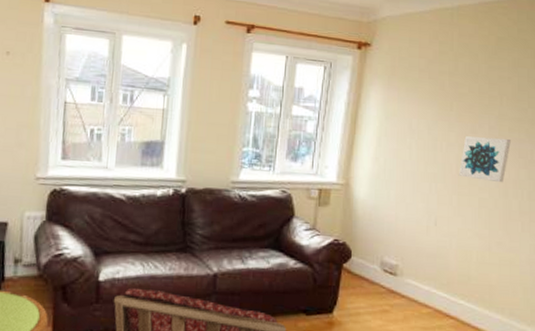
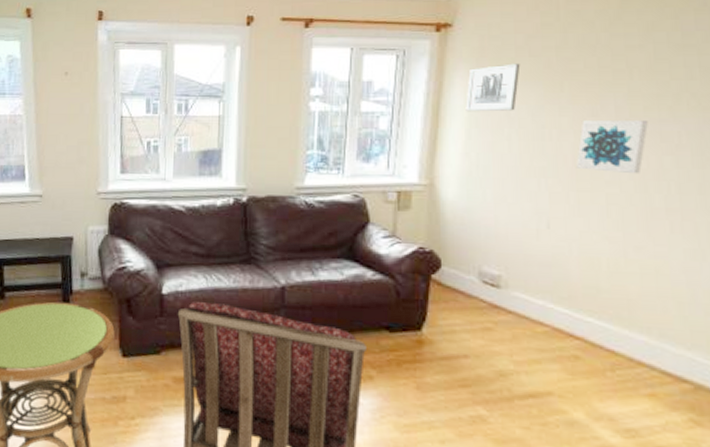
wall art: none [378,83,422,124] -> present [465,63,521,112]

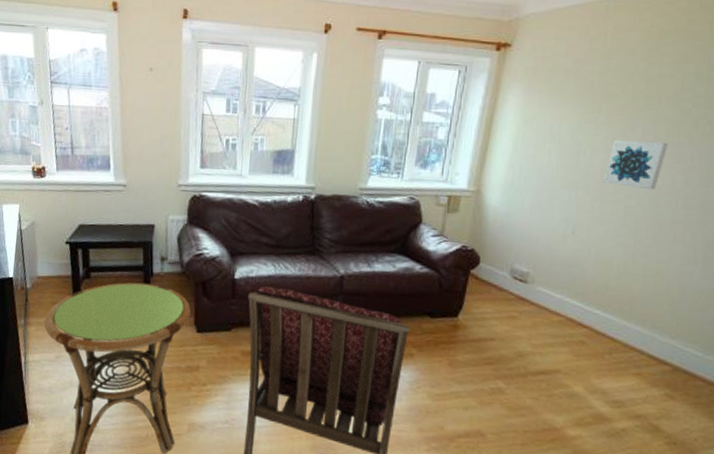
wall art: present [465,63,521,112] -> none [515,84,567,128]

